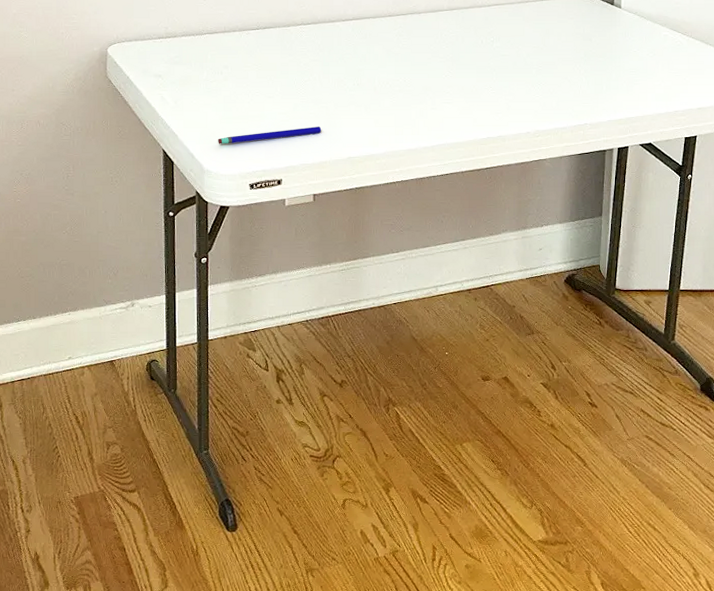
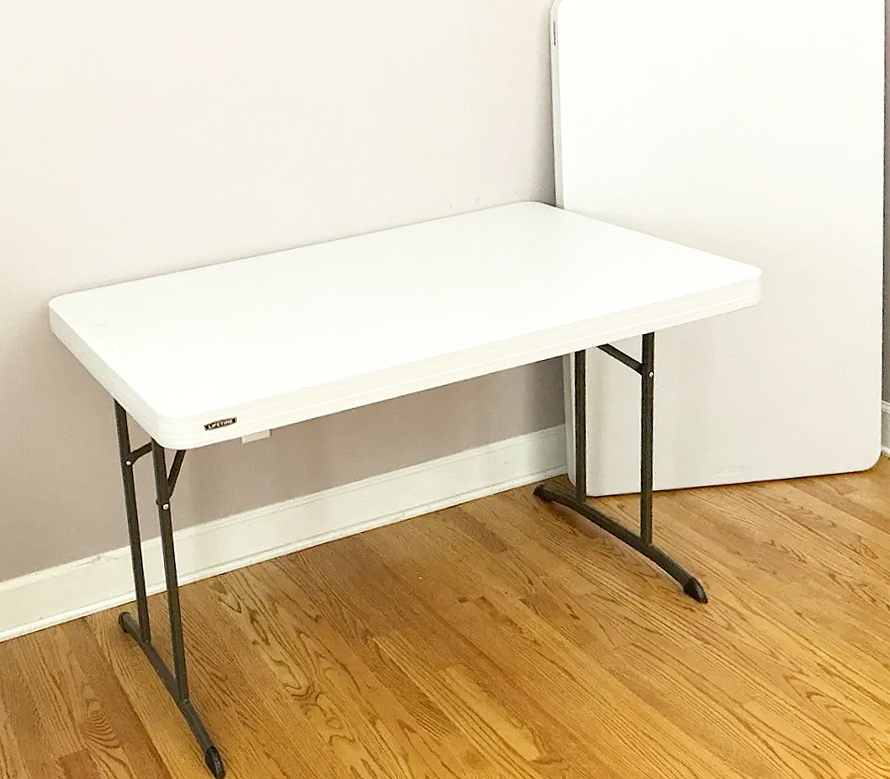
pen: present [218,127,322,144] -> none [168,360,272,388]

